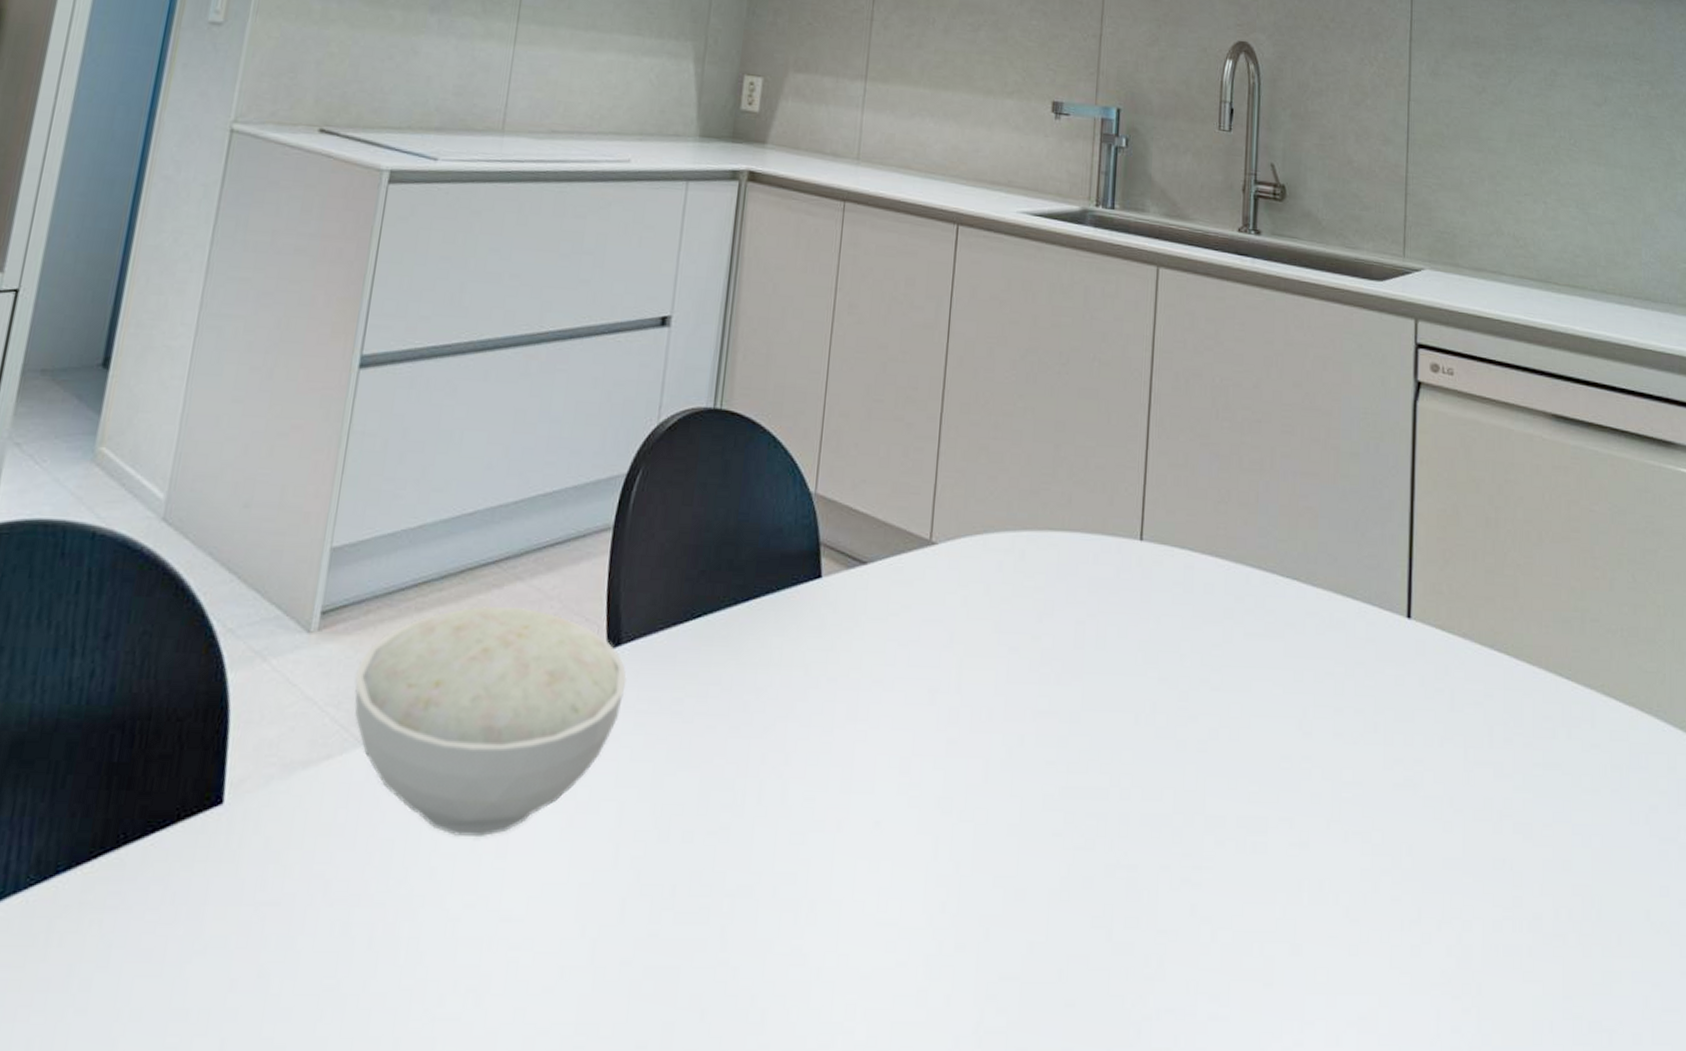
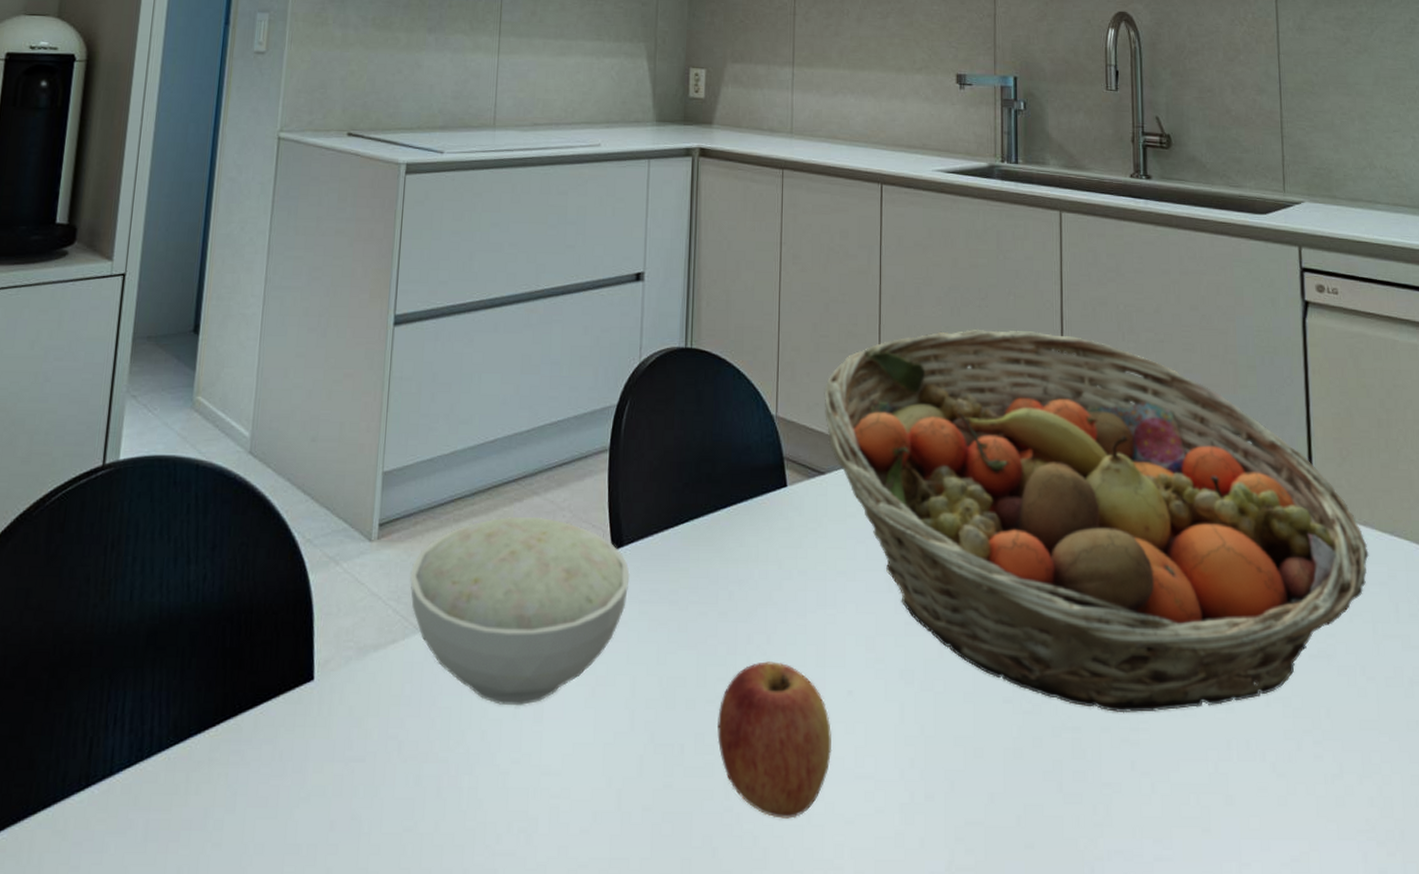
apple: none [716,786,852,974] -> present [716,661,832,819]
fruit basket: none [872,398,1466,849] -> present [824,328,1369,713]

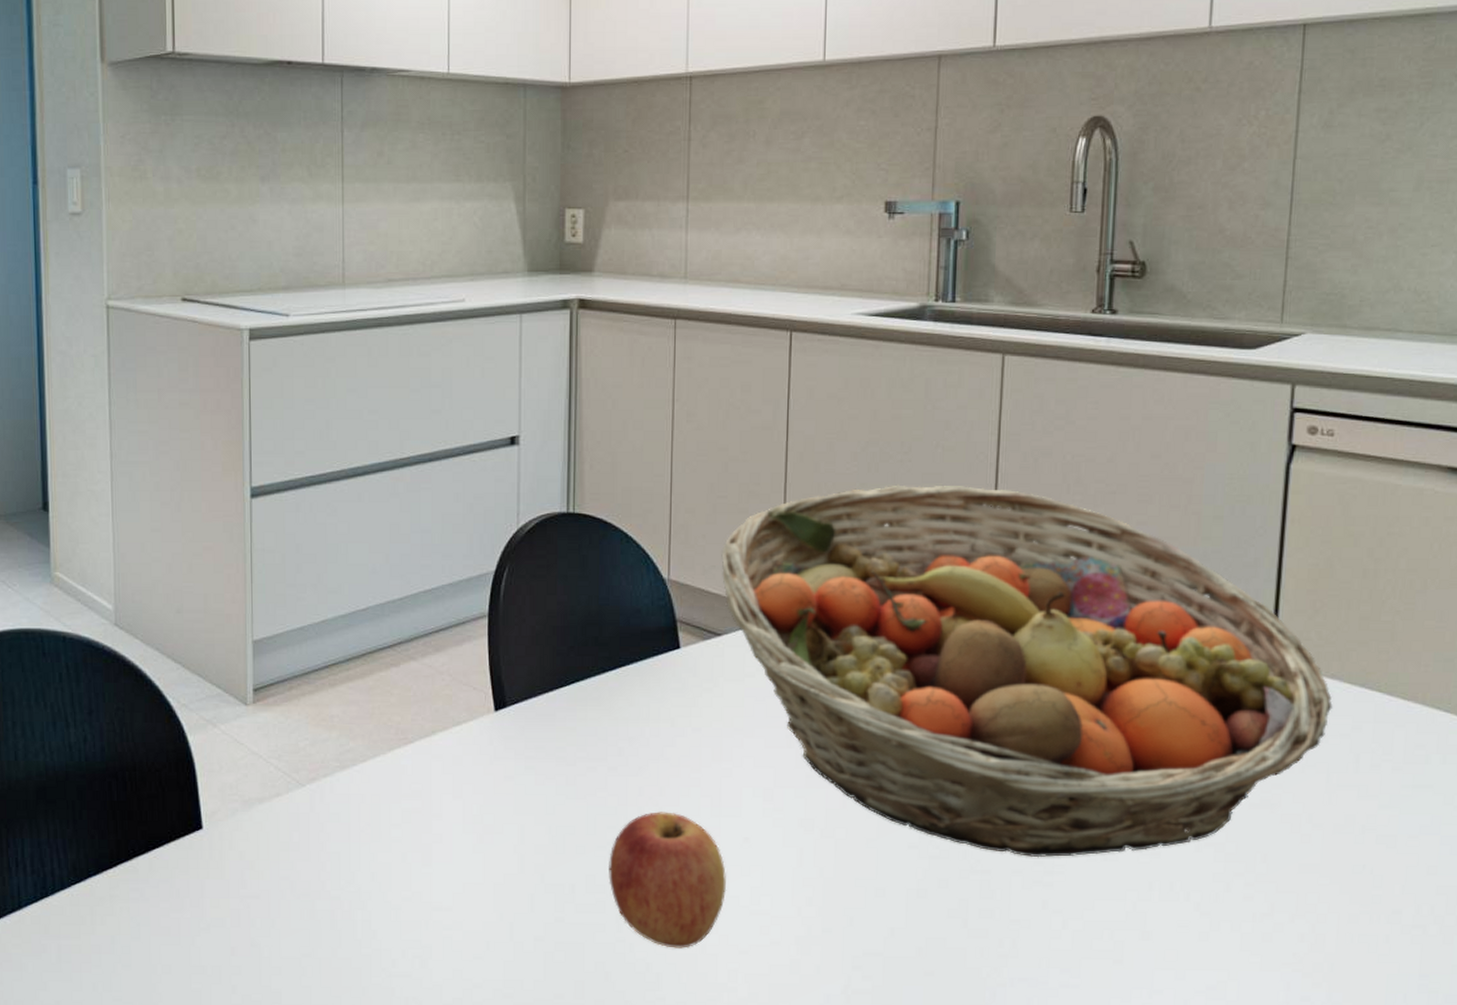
bowl: present [410,516,630,705] -> none [289,680,514,850]

